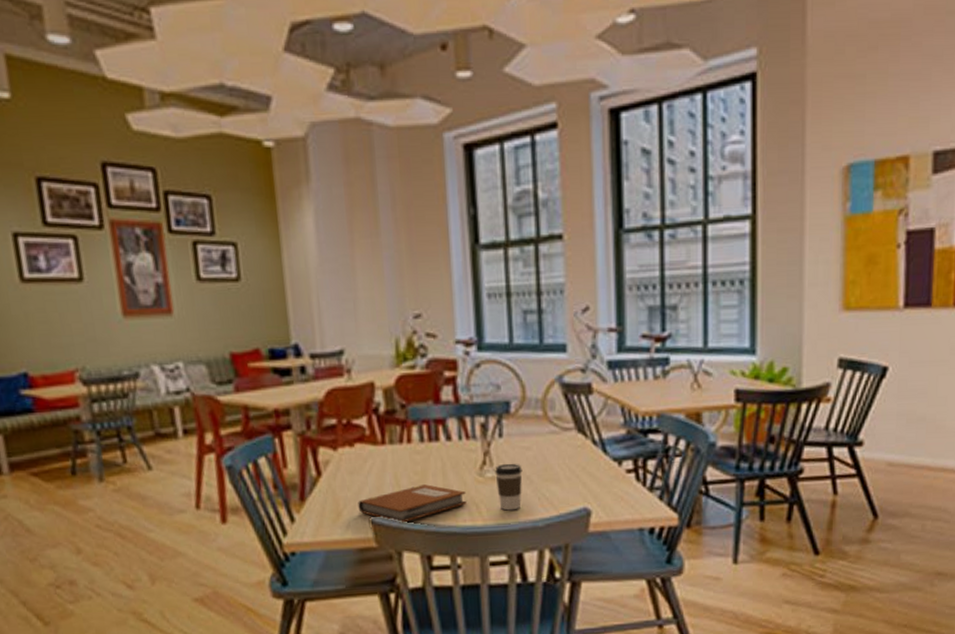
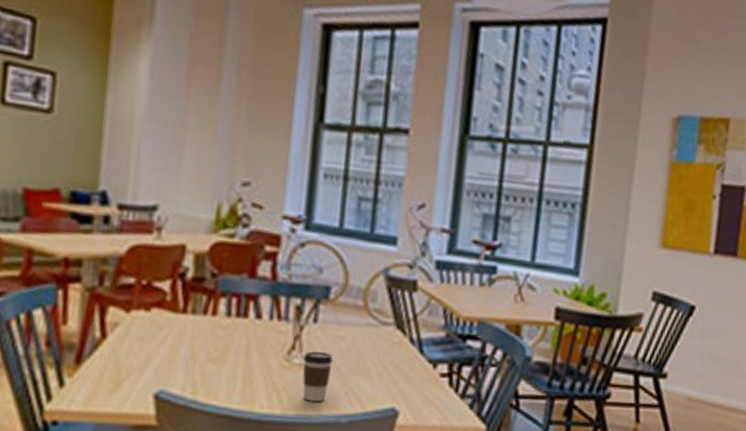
notebook: present [358,484,467,523] -> none [143,362,268,402]

